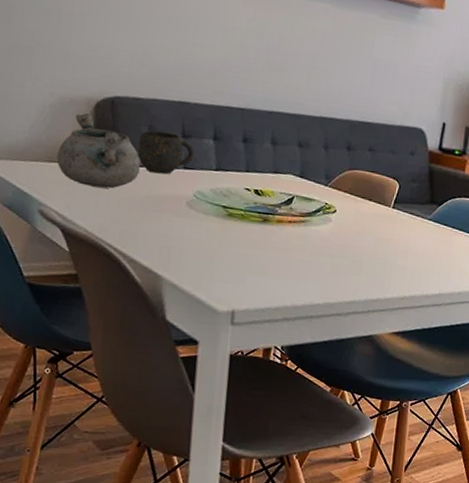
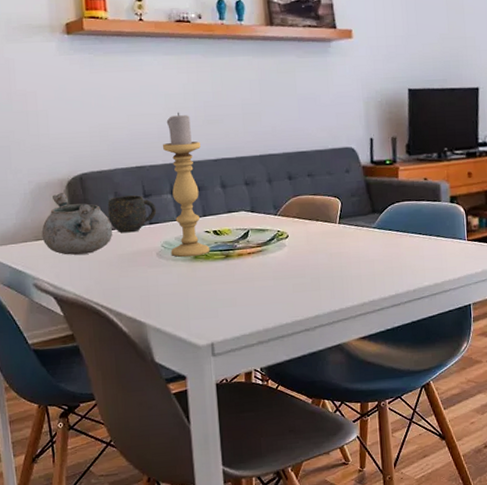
candle holder: none [203,49,256,215] -> present [163,112,210,258]

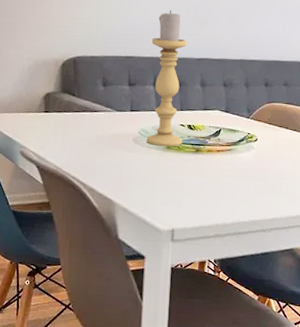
decorative bowl: present [41,193,113,255] -> none [33,72,97,131]
mug: present [107,195,157,233] -> none [94,81,139,117]

